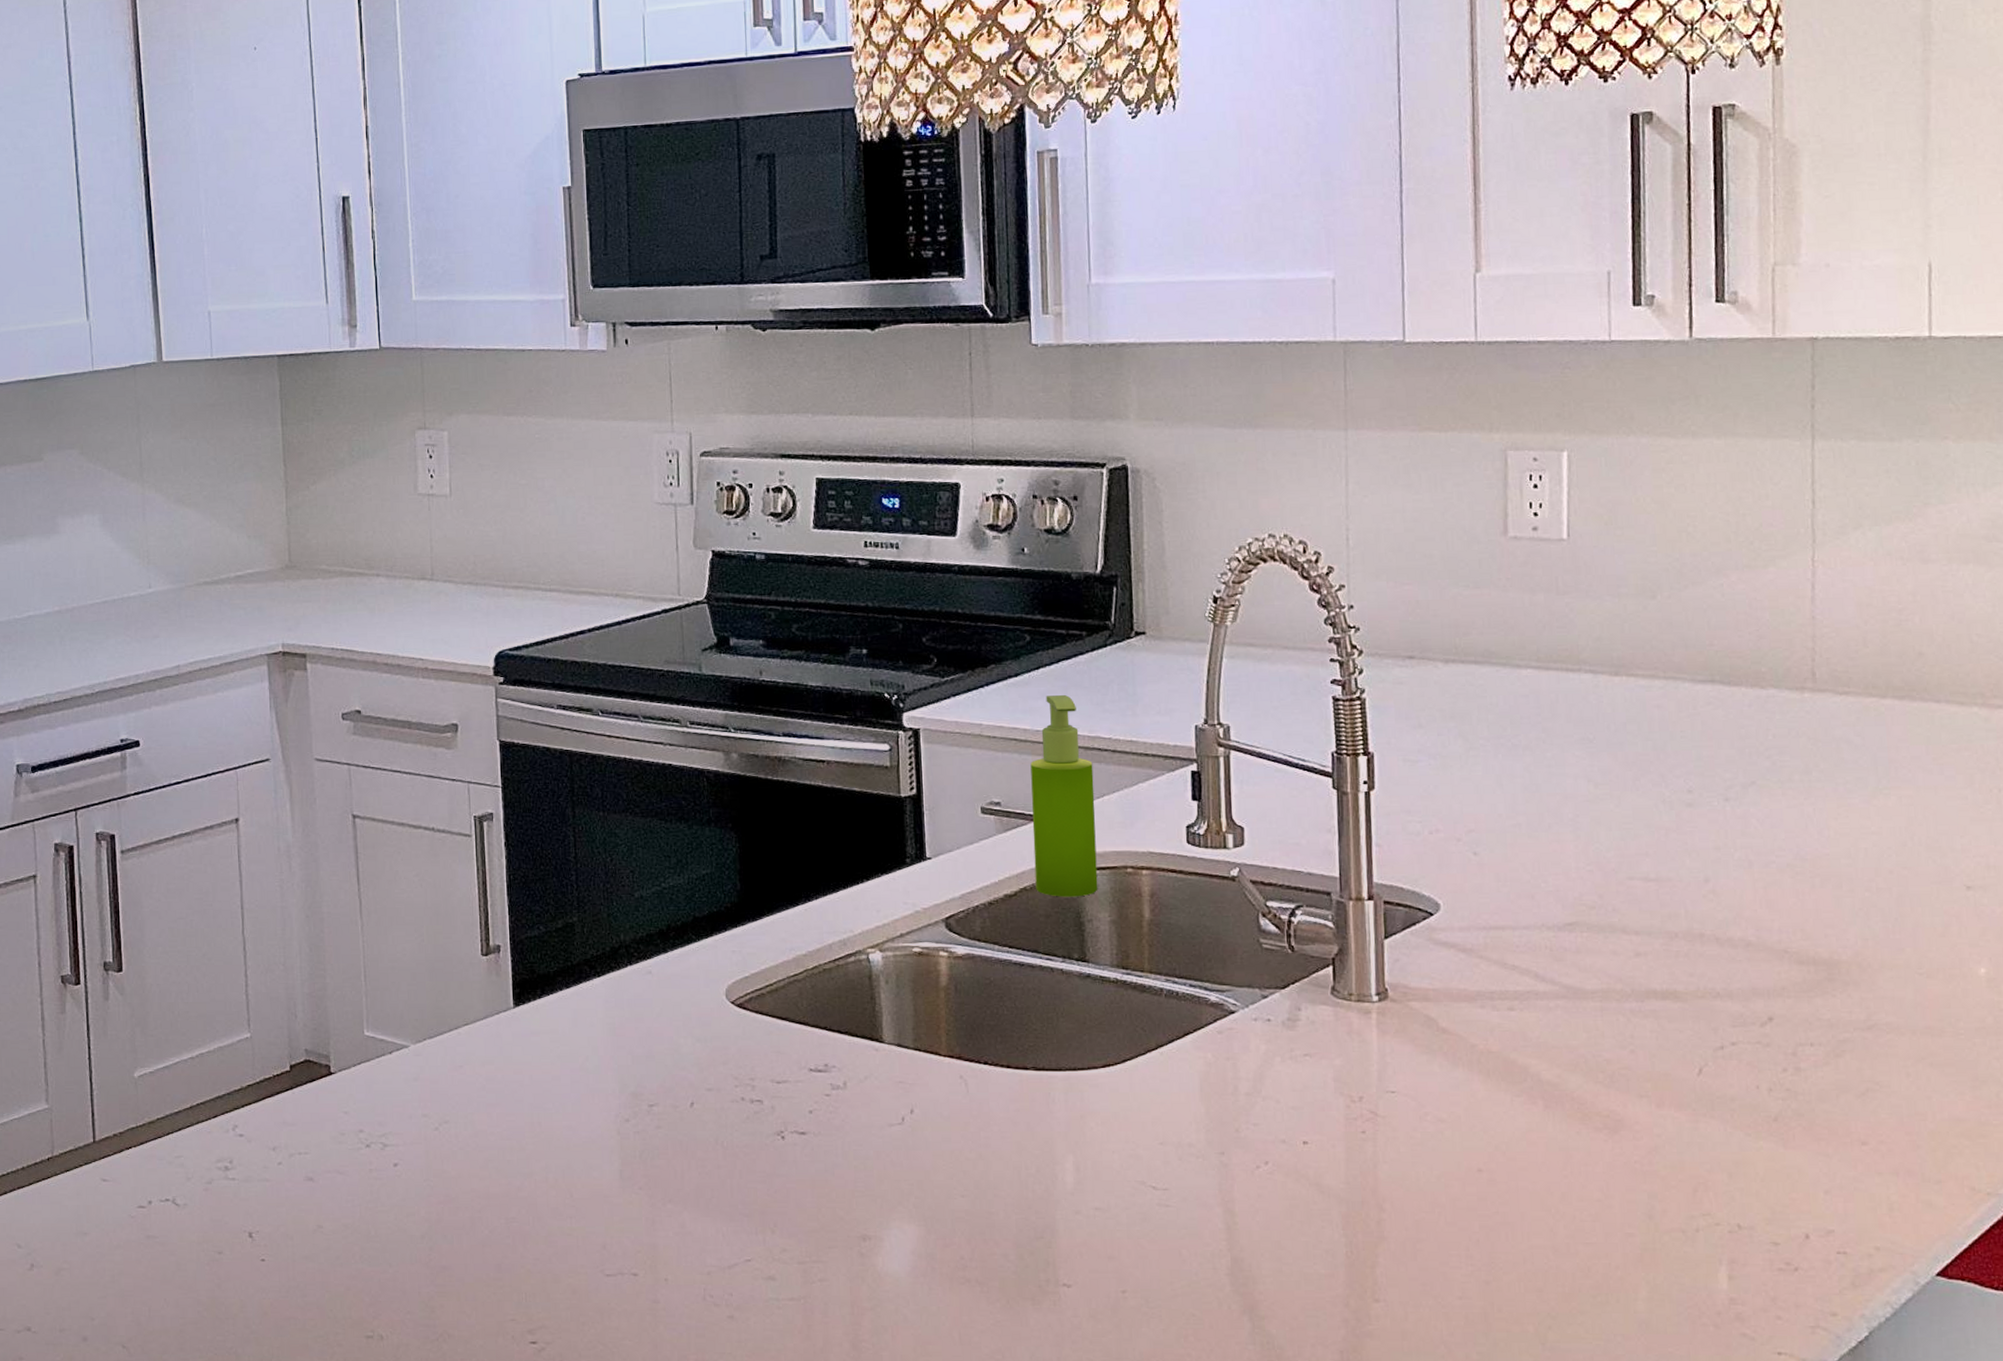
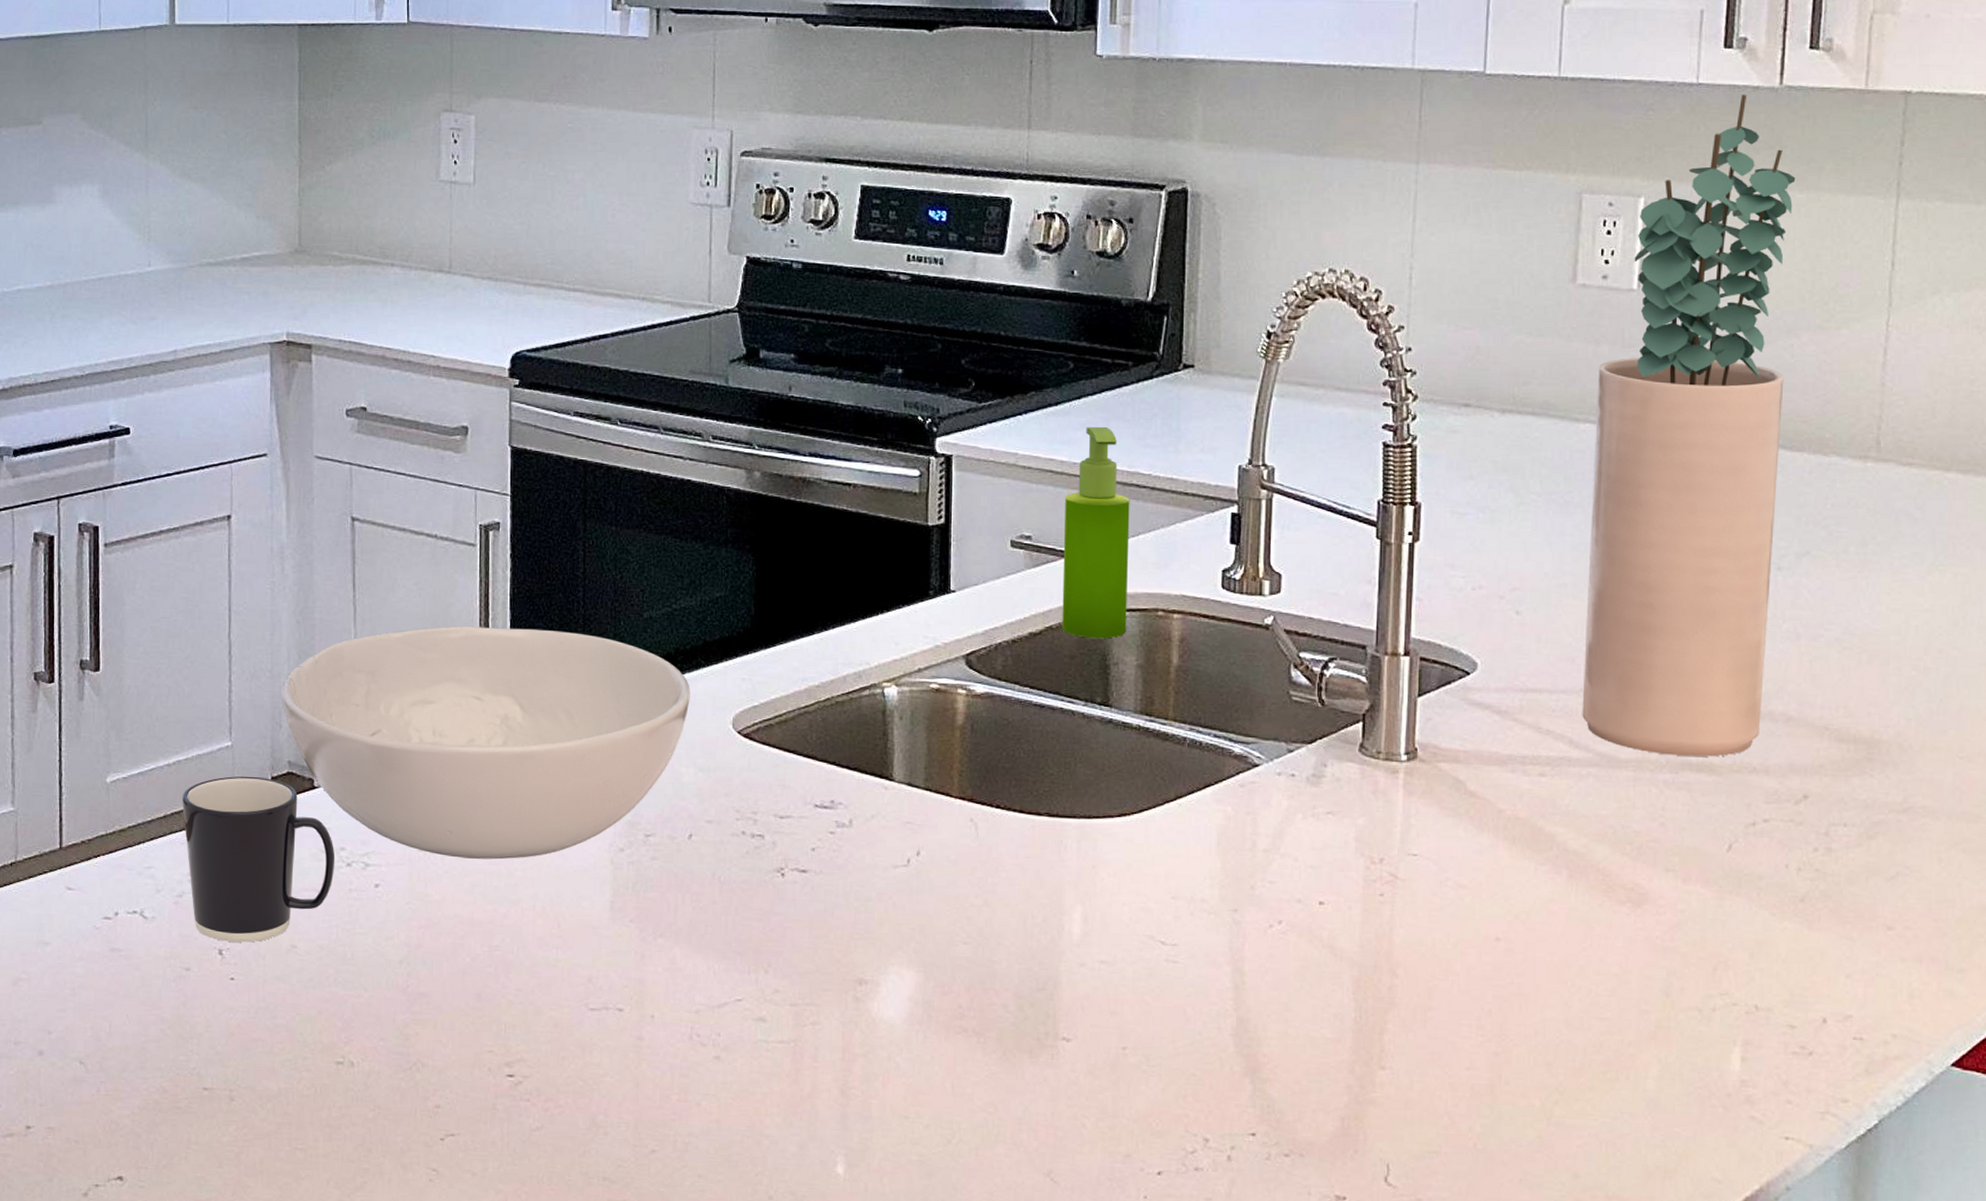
mug: none [206,1065,355,1225] -> present [182,776,335,943]
bowl: none [294,912,684,1135] -> present [280,625,690,860]
vase: none [1535,349,1721,985] -> present [1582,95,1796,757]

